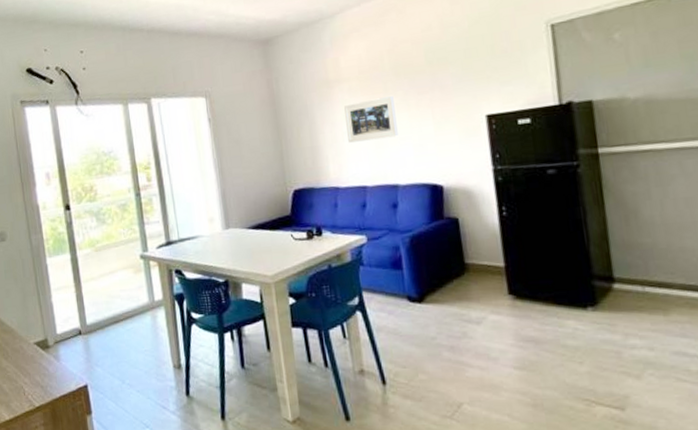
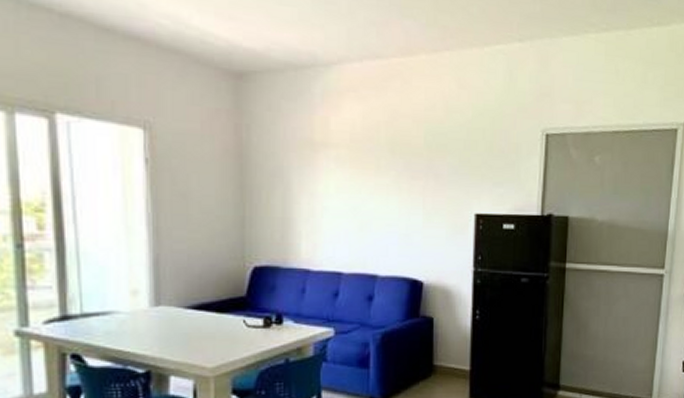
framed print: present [344,95,398,143] -> none [328,174,385,222]

